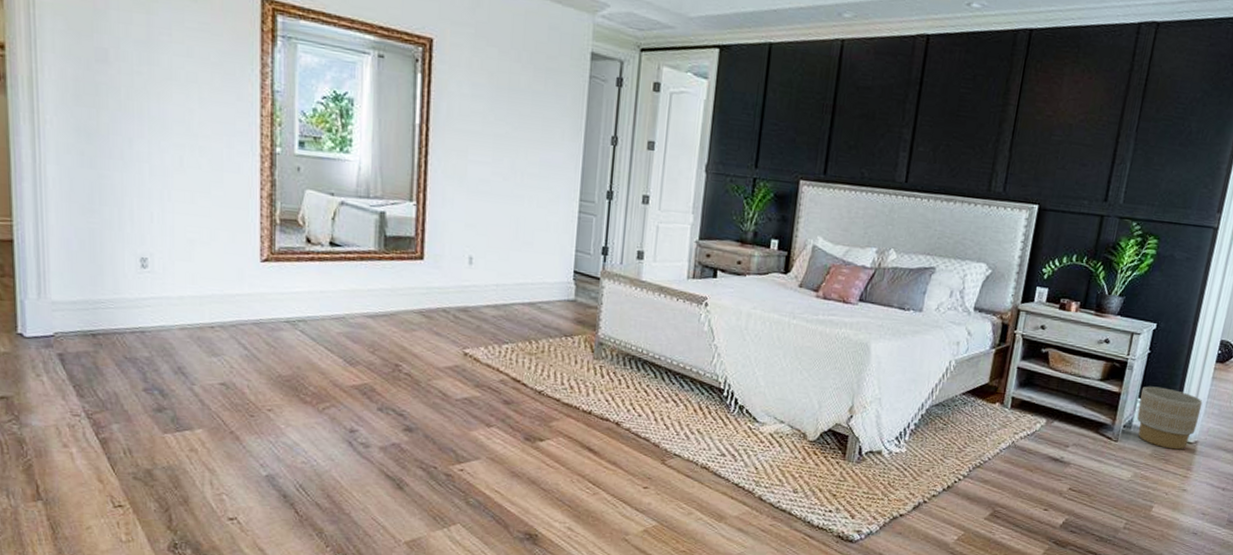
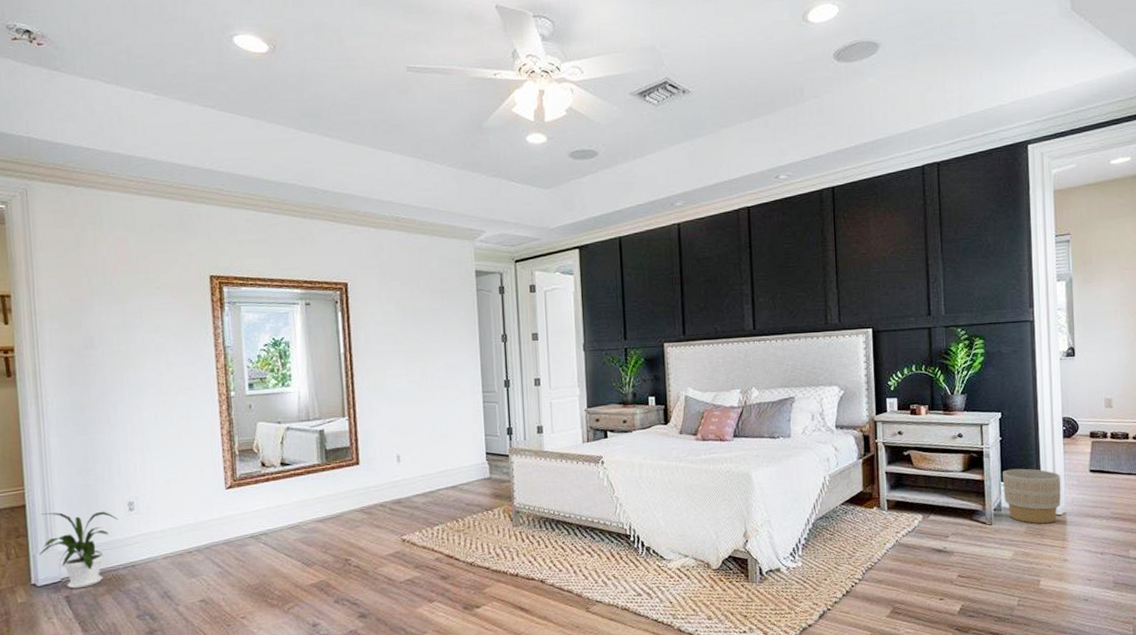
house plant: none [28,253,127,348] -> present [39,511,118,589]

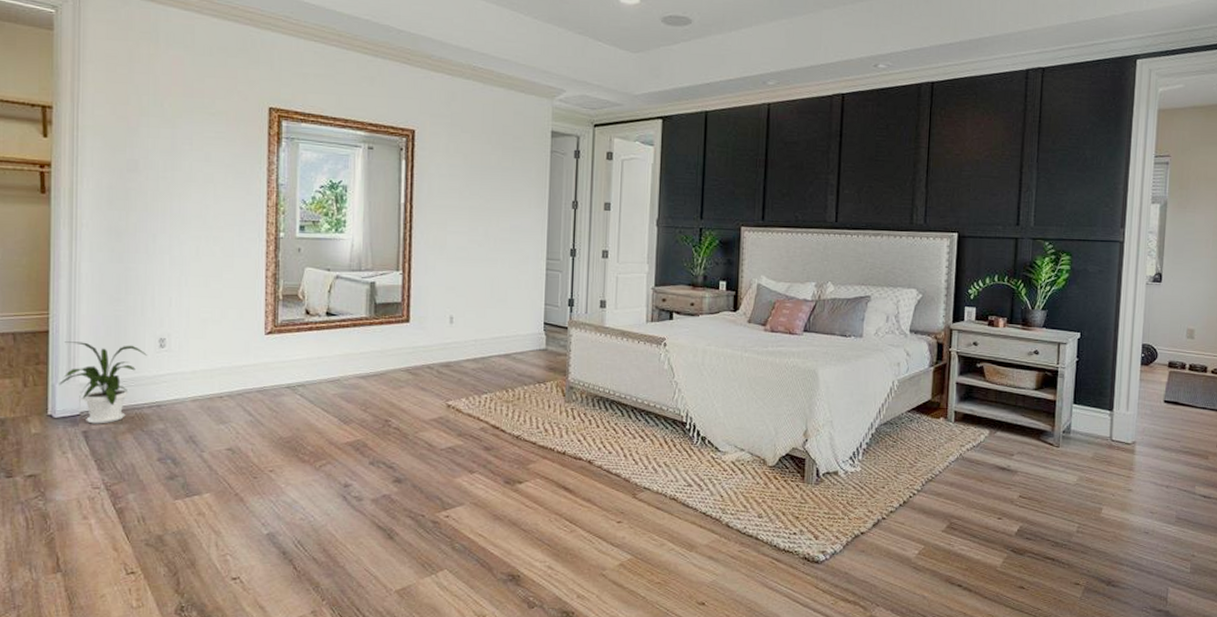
planter: present [1003,468,1062,524] -> none [1074,392,1134,451]

